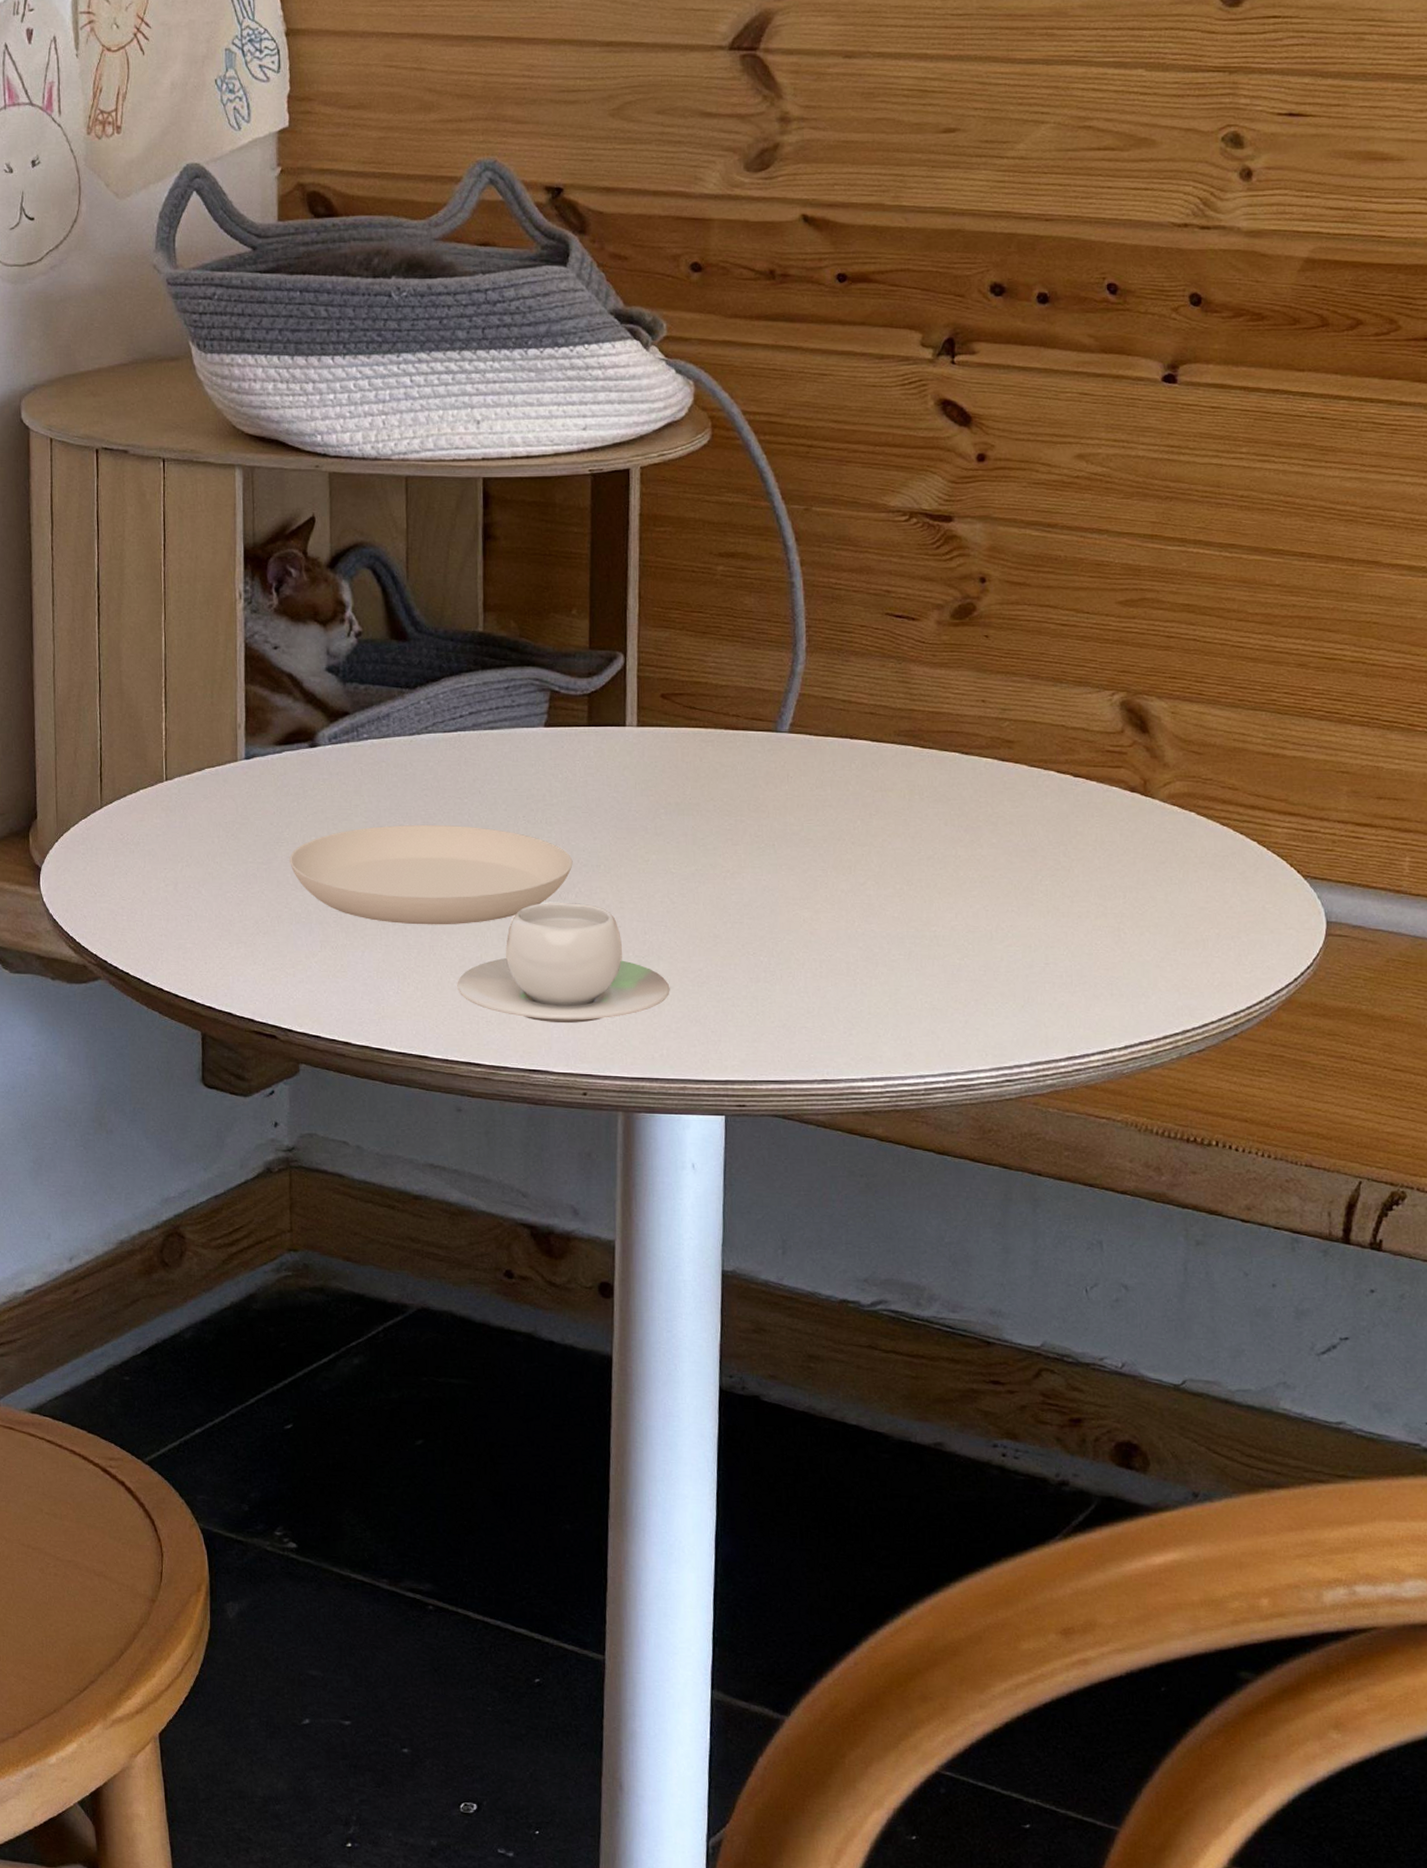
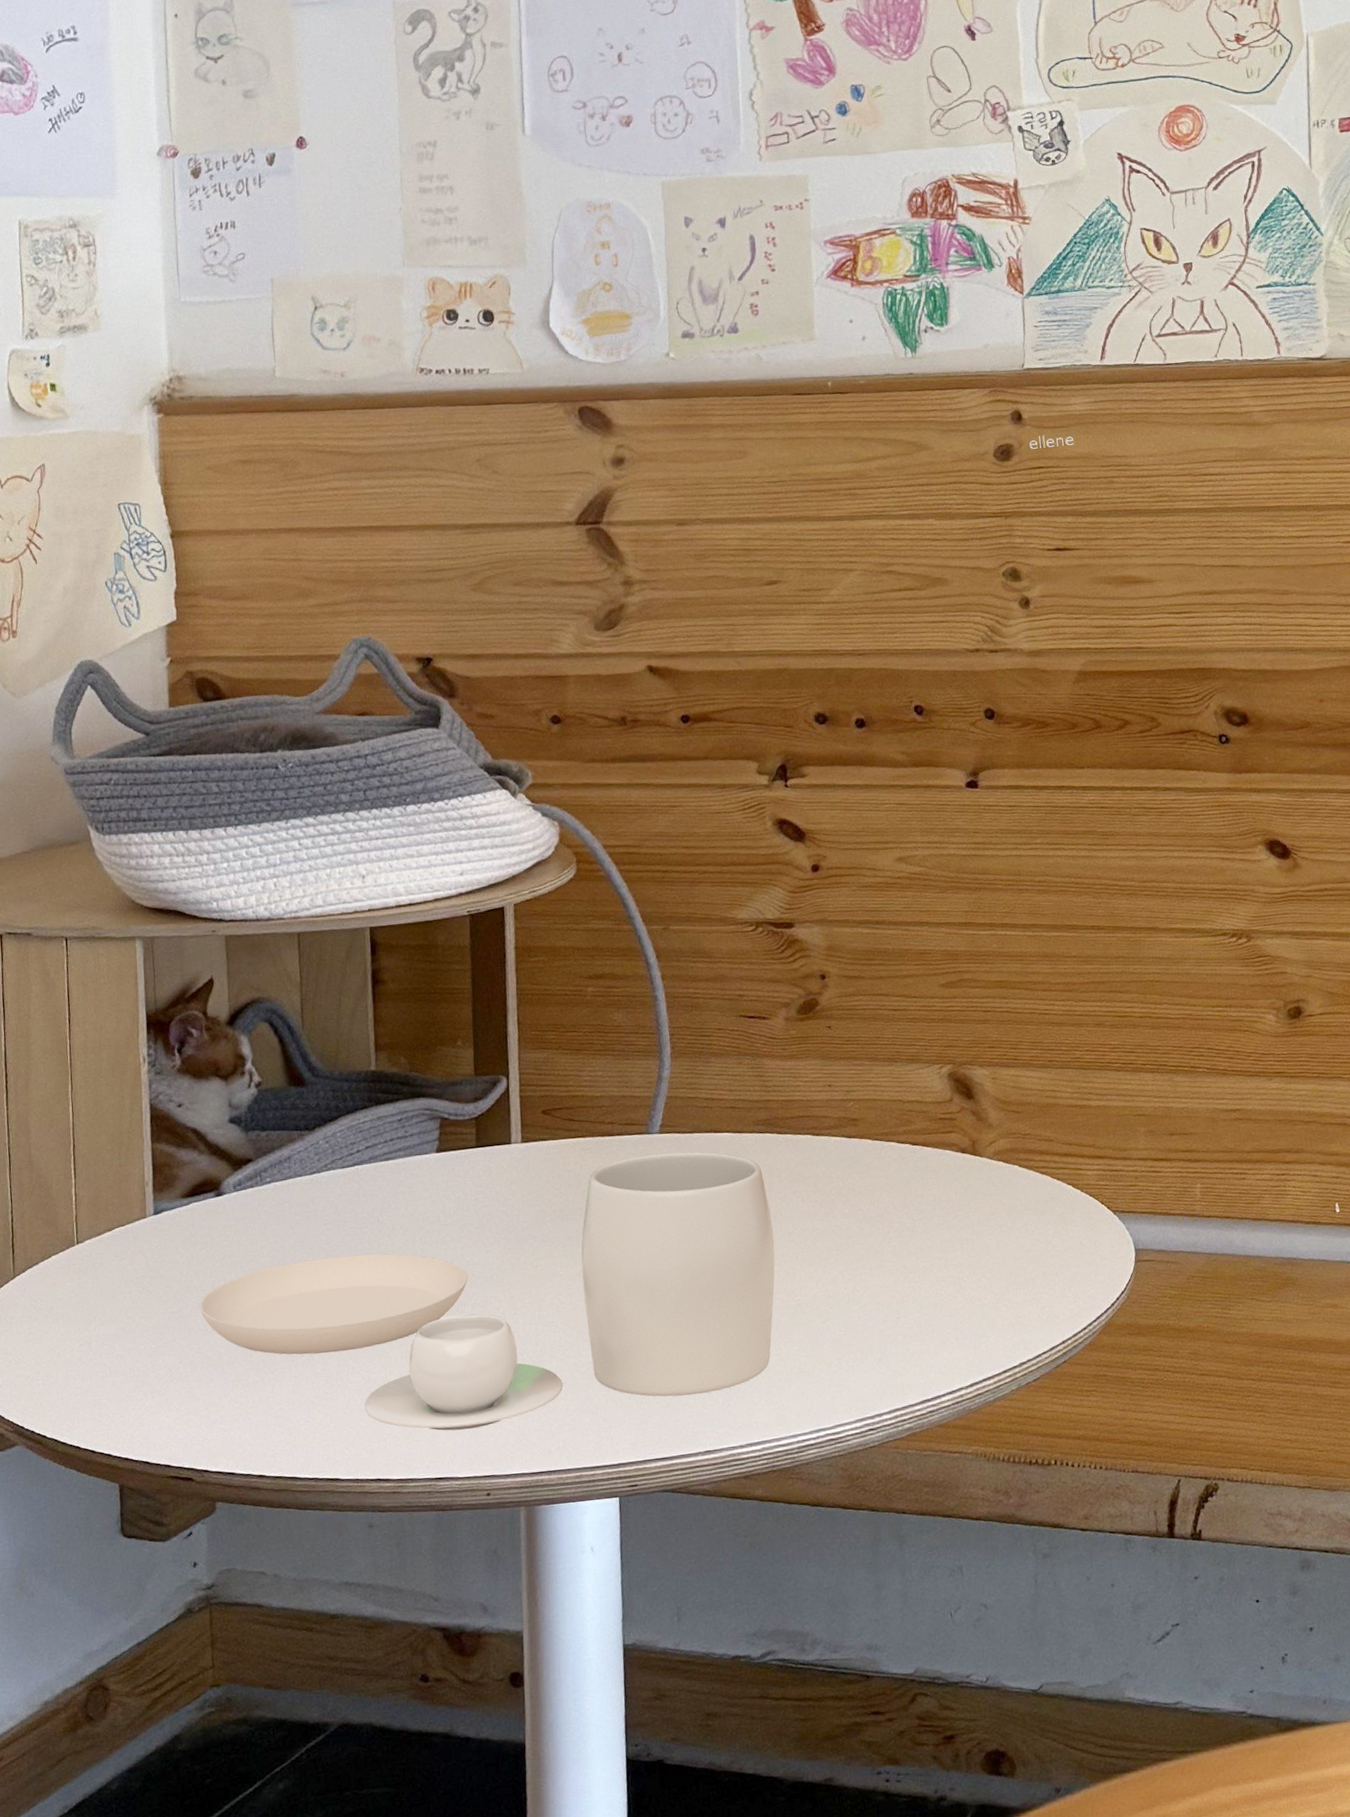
mug: none [696,755,911,1019] -> present [581,1151,775,1397]

